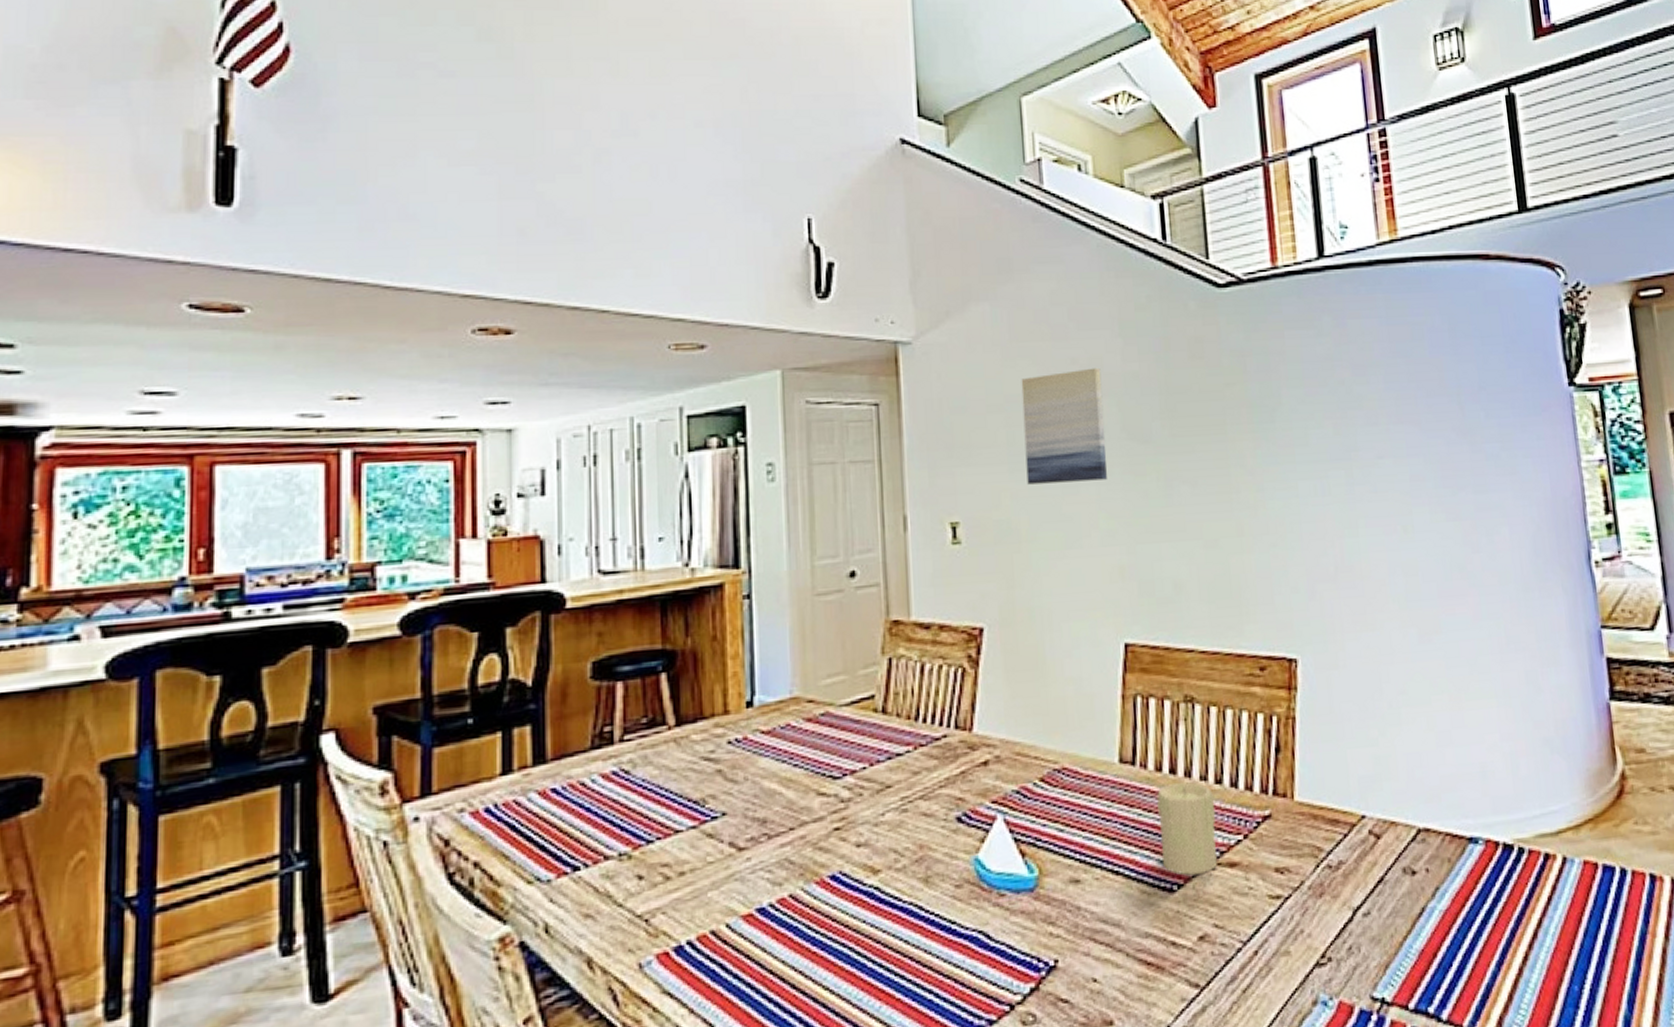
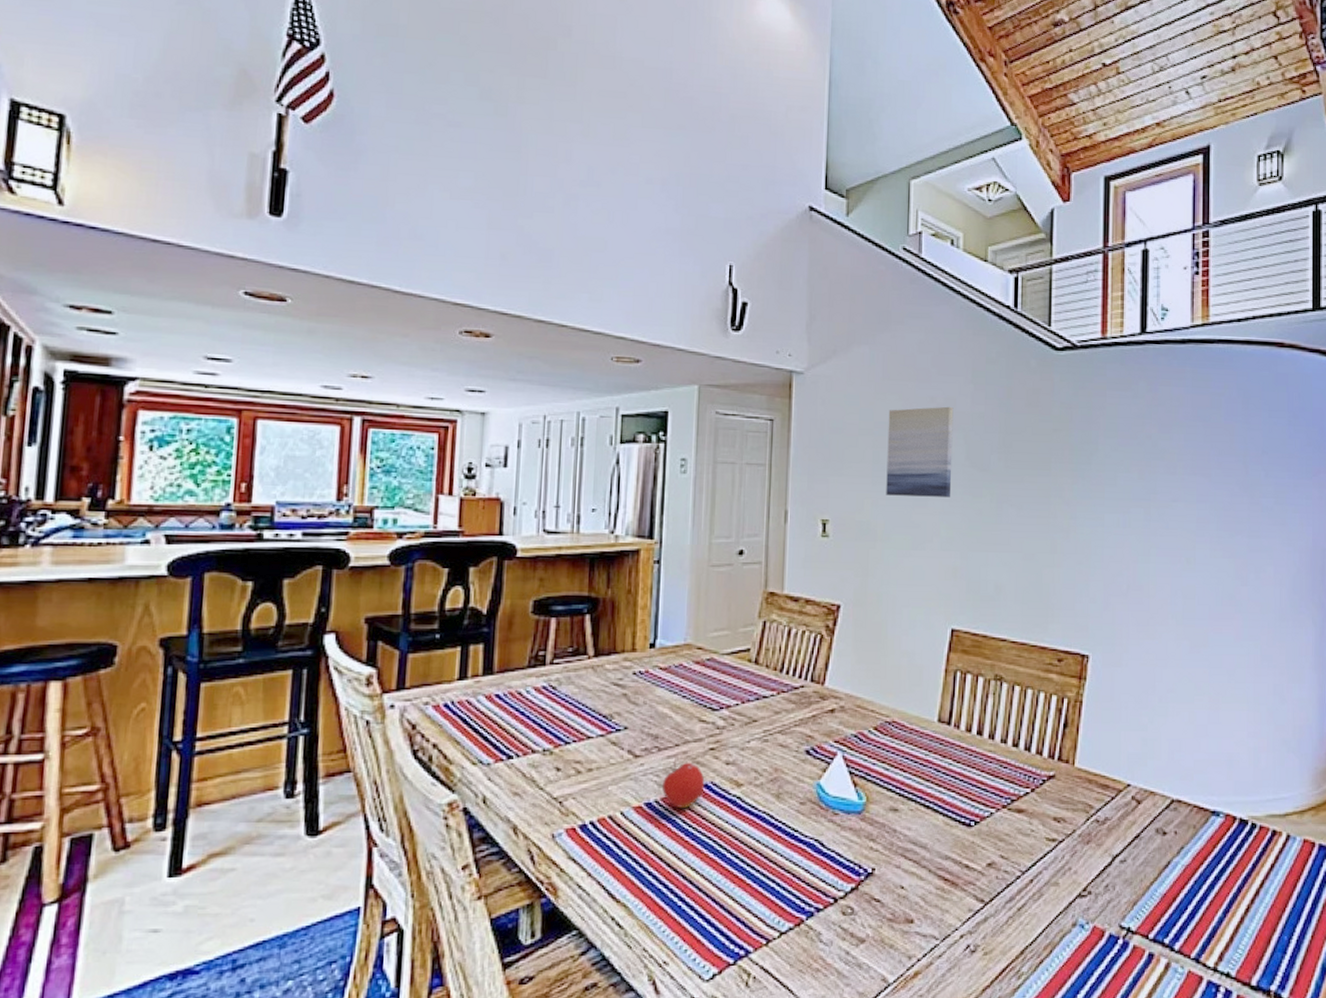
fruit: none [776,849,832,910] -> present [662,761,705,808]
candle: present [1157,782,1217,876] -> none [965,743,1011,815]

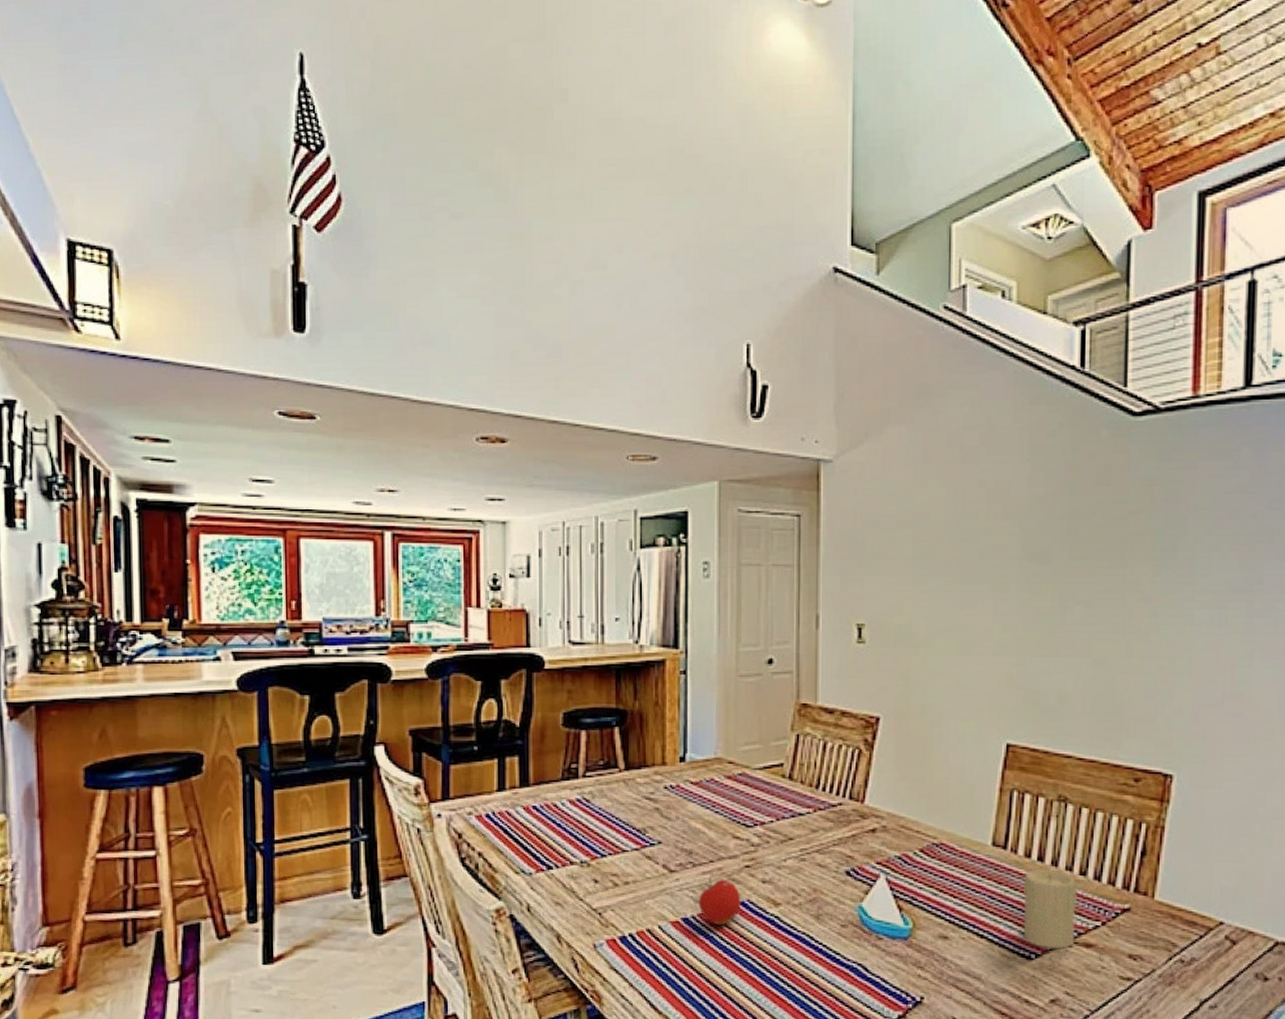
wall art: present [886,406,954,497] -> none [929,490,1007,596]
candle: none [965,743,1011,815] -> present [1024,870,1078,949]

